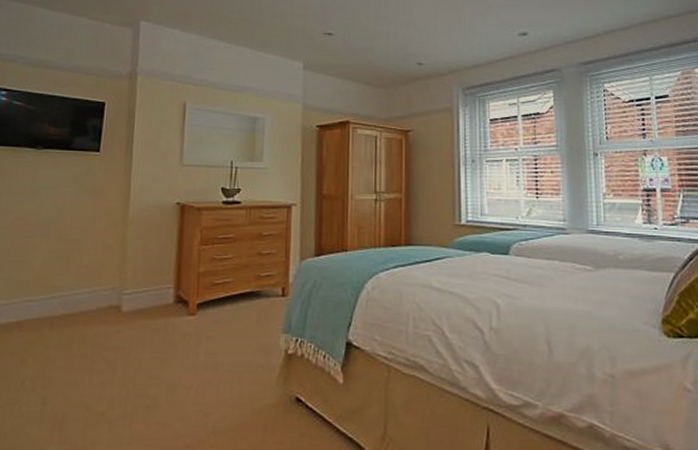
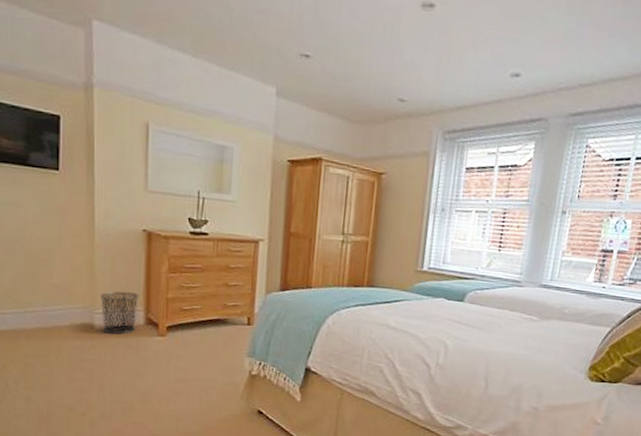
waste bin: none [130,268,170,316] -> present [100,291,139,335]

